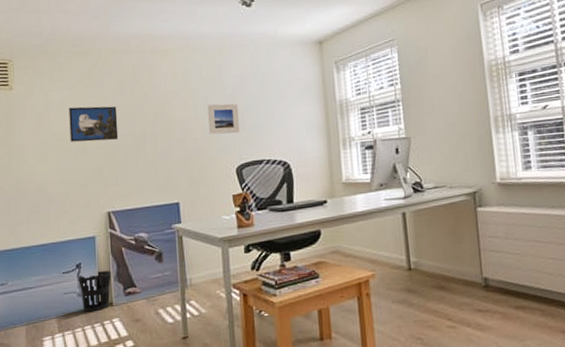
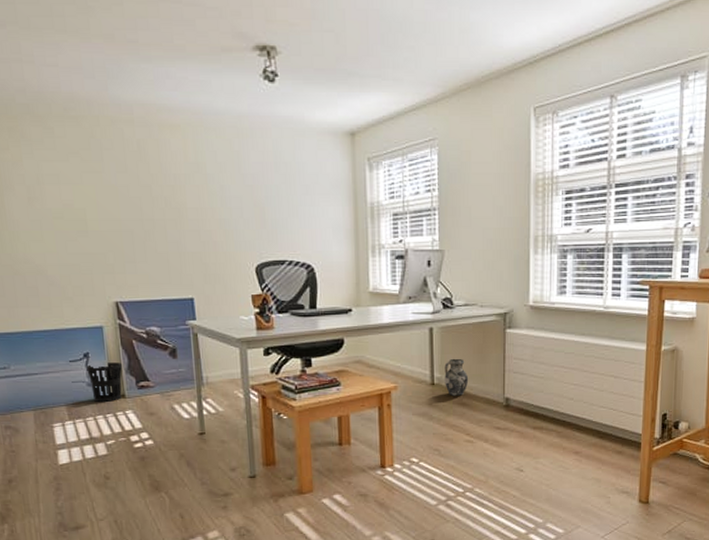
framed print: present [69,106,119,142] -> none [64,182,124,225]
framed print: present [207,103,240,135] -> none [224,193,261,229]
ceramic jug: none [420,240,445,280] -> present [444,358,469,396]

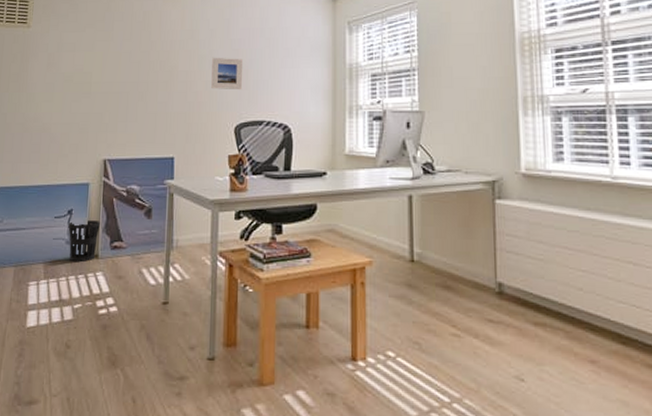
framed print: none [224,193,261,229] -> present [211,57,244,90]
ceramic jug: present [444,358,469,396] -> none [425,231,454,277]

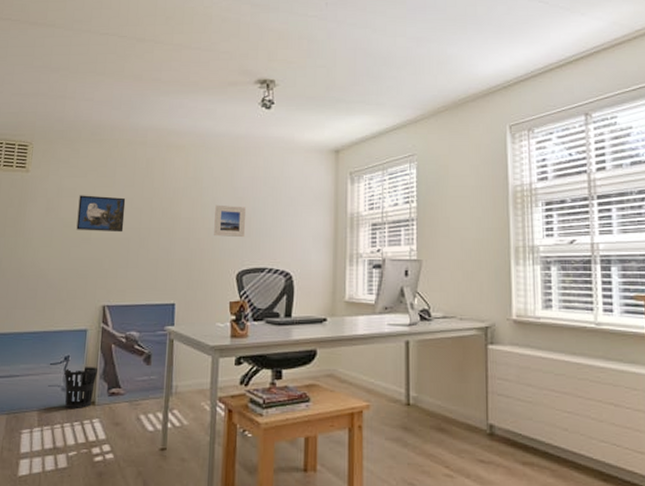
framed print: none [77,49,124,87] -> present [76,195,126,233]

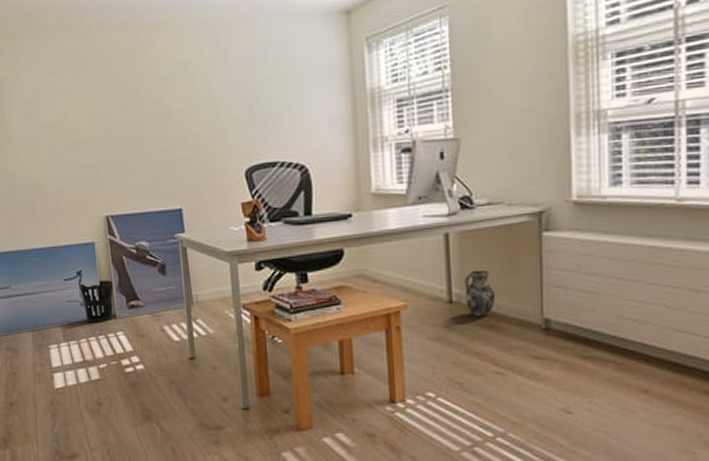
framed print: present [76,195,126,233] -> none [58,93,114,135]
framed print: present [214,204,247,238] -> none [211,91,250,130]
ceramic jug: none [421,375,448,420] -> present [464,269,496,316]

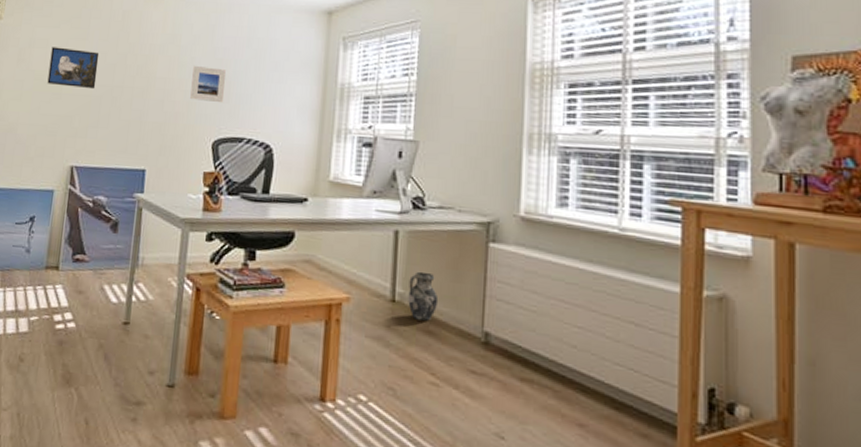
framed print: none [58,93,114,135] -> present [47,47,100,90]
wastebasket: present [79,280,114,323] -> none [28,229,64,273]
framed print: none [211,91,250,130] -> present [190,65,227,103]

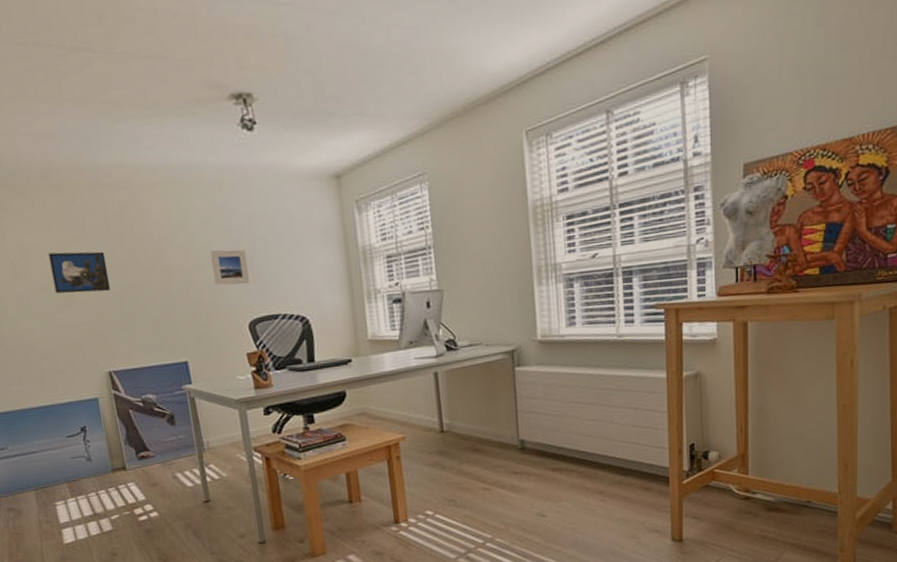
ceramic jug: present [408,271,439,321] -> none [453,402,480,442]

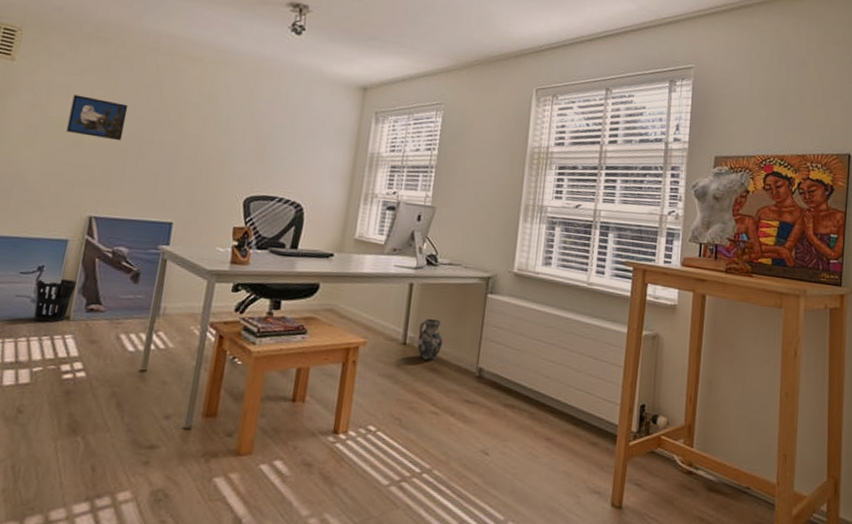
wastebasket: none [84,434,123,477] -> present [33,279,78,323]
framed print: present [210,249,251,286] -> none [224,125,263,164]
ceramic jug: none [453,402,480,442] -> present [417,318,443,360]

